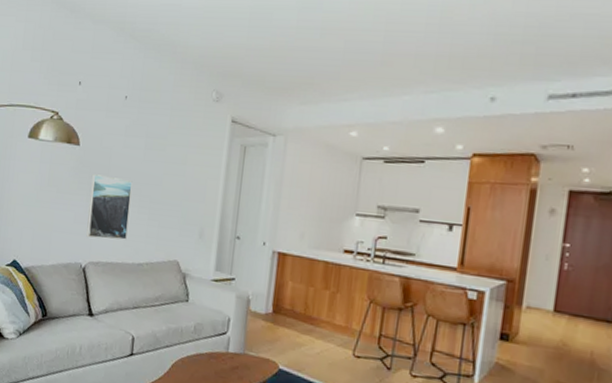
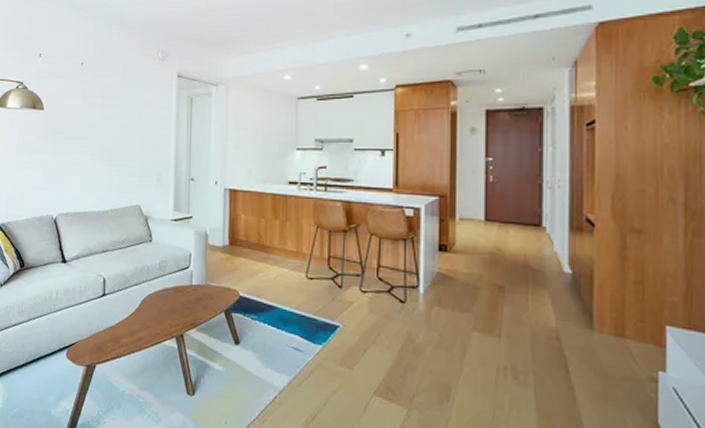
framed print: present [86,174,133,240] -> none [55,134,93,192]

